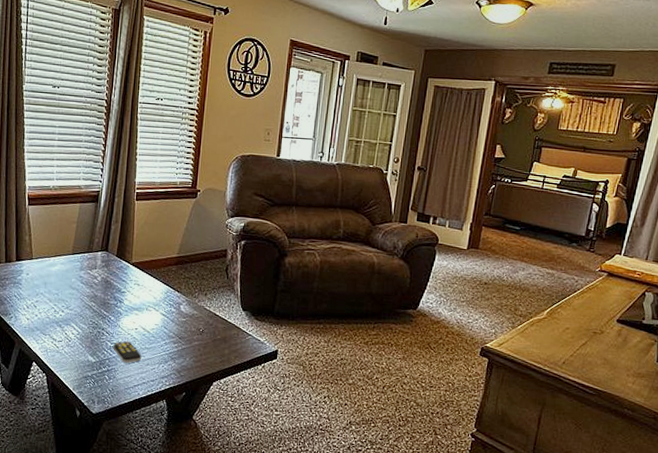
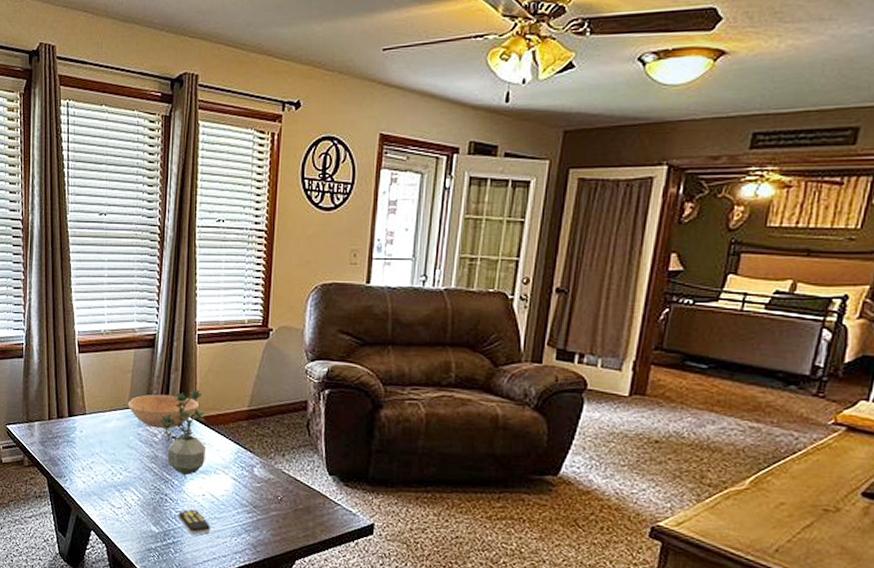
bowl: none [71,242,135,272] -> present [128,394,199,429]
potted plant: none [100,239,141,312] -> present [160,389,206,476]

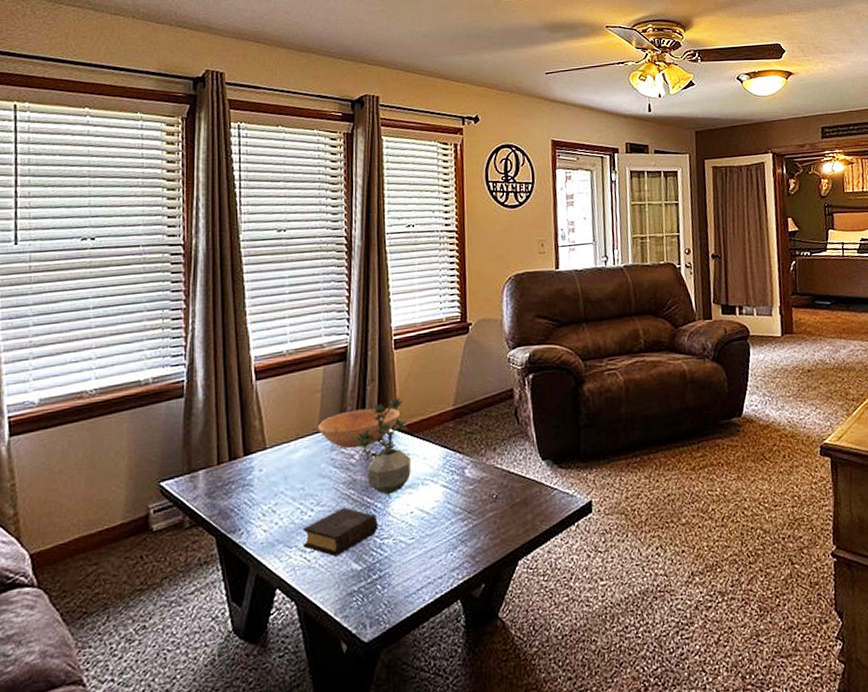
book: none [113,477,175,517] -> present [302,507,379,557]
remote control: present [178,509,211,535] -> none [384,531,423,562]

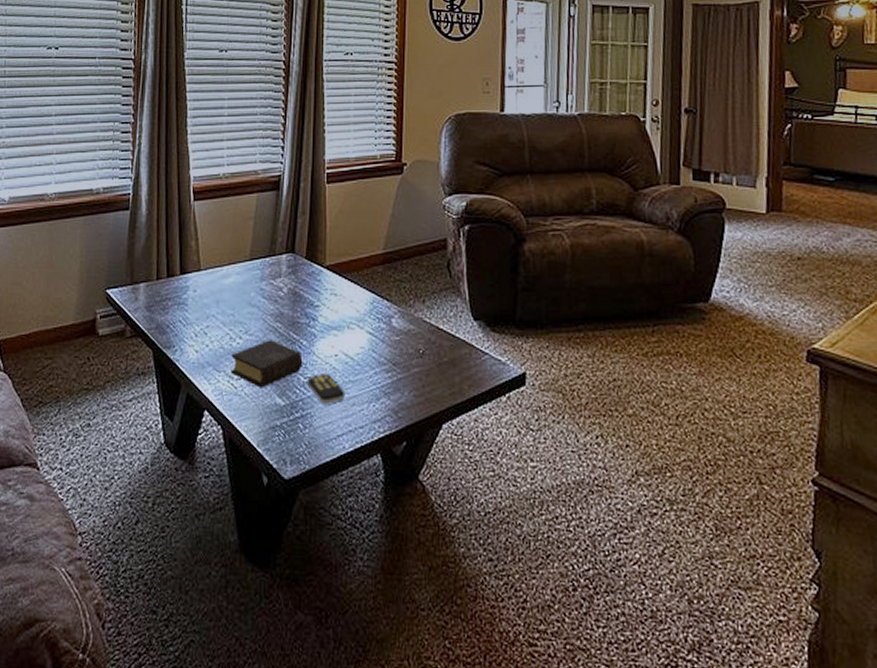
bowl: present [317,407,400,449] -> none [249,241,329,281]
potted plant: present [356,397,411,495] -> none [285,234,337,334]
remote control: none [384,531,423,562] -> present [307,373,346,404]

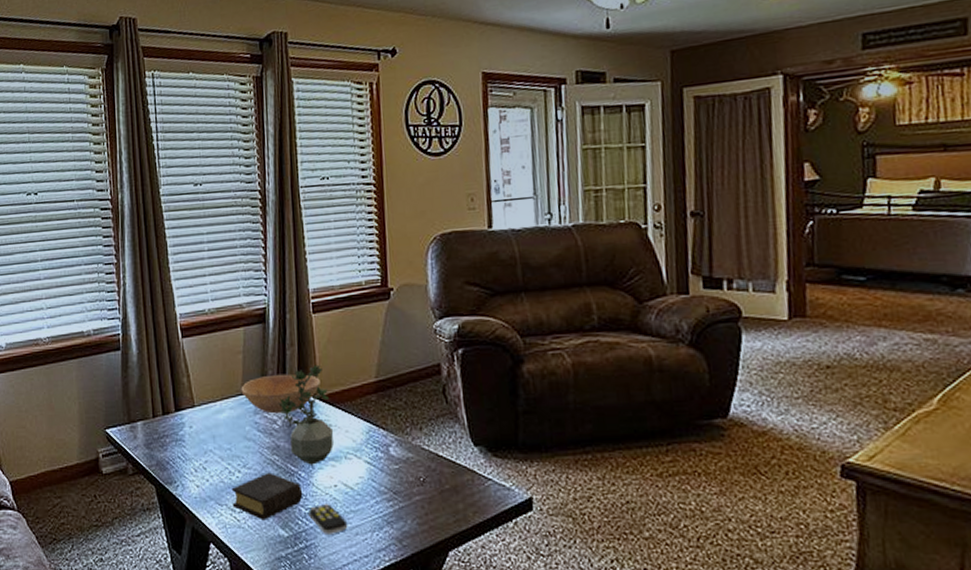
bowl: none [249,241,329,281] -> present [241,374,320,414]
potted plant: none [285,234,337,334] -> present [278,364,334,465]

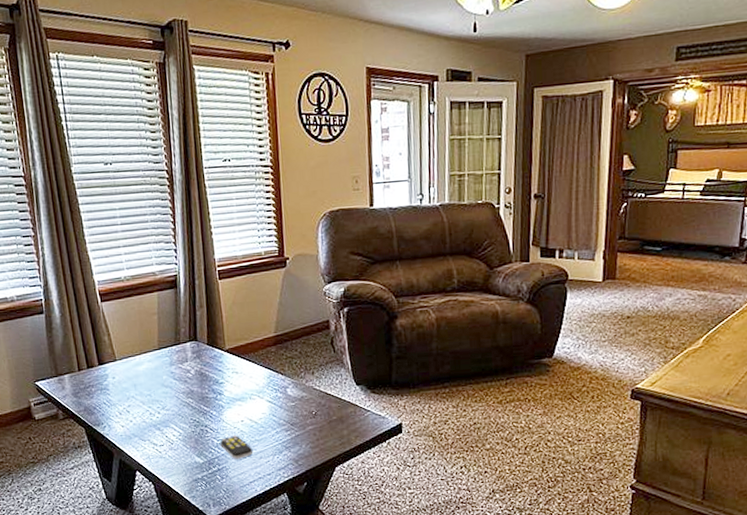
book: present [231,472,303,521] -> none [153,412,215,451]
bowl: present [241,374,320,414] -> none [157,331,227,365]
potted plant: present [278,364,334,465] -> none [191,323,240,405]

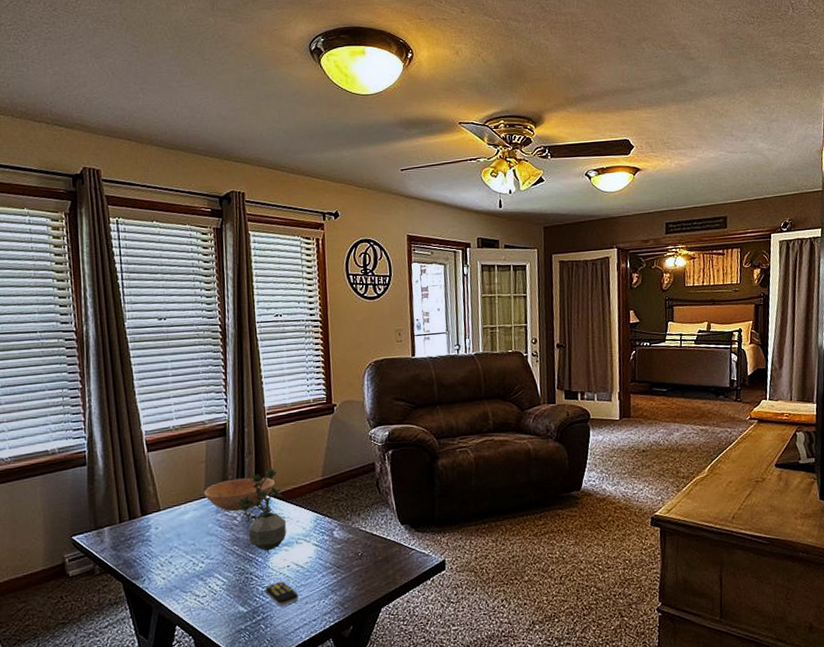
bowl: none [157,331,227,365] -> present [203,477,275,512]
potted plant: none [191,323,240,405] -> present [238,468,286,551]

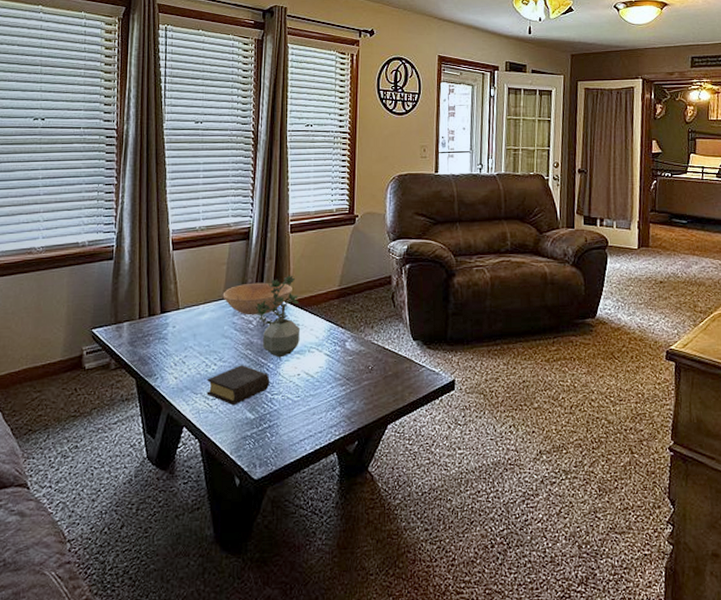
book: none [195,560,260,601] -> present [206,365,270,406]
remote control: present [265,581,299,606] -> none [274,390,307,415]

